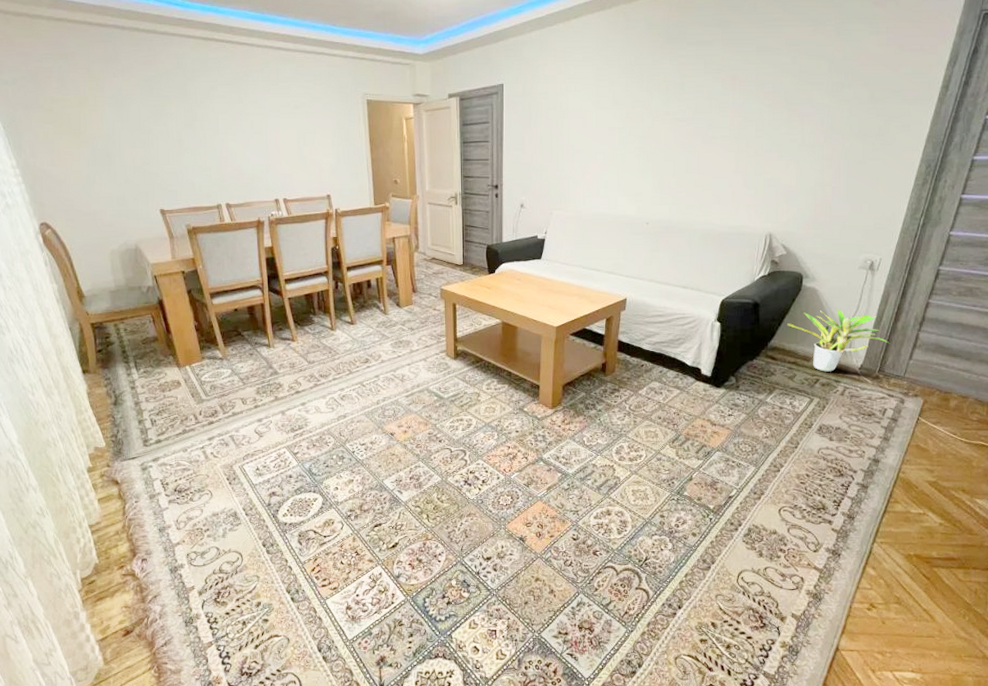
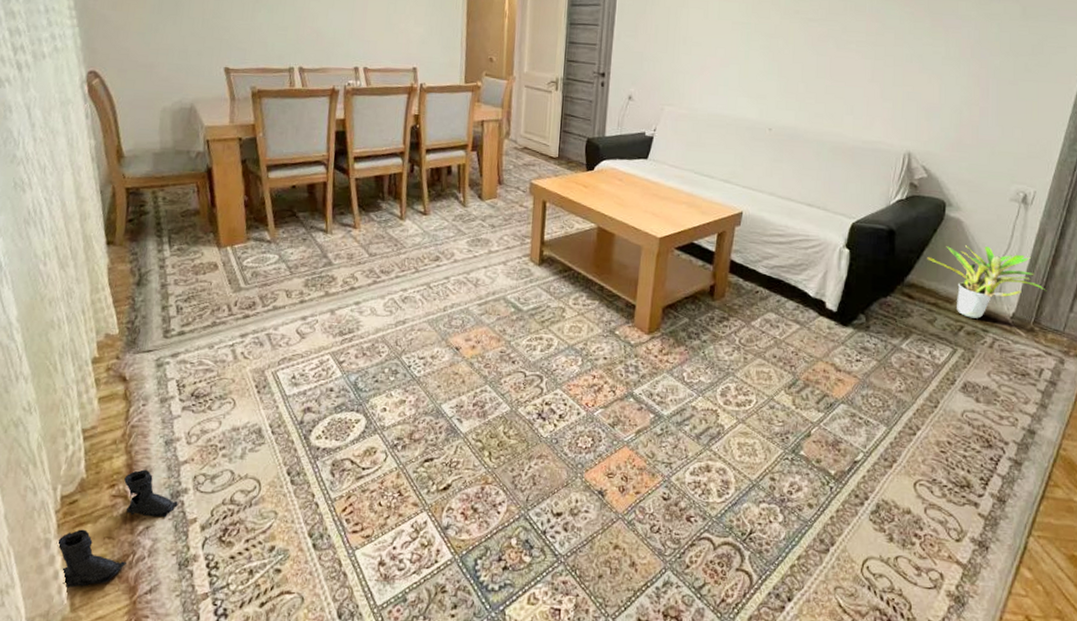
boots: none [83,552,177,648] -> present [56,469,178,589]

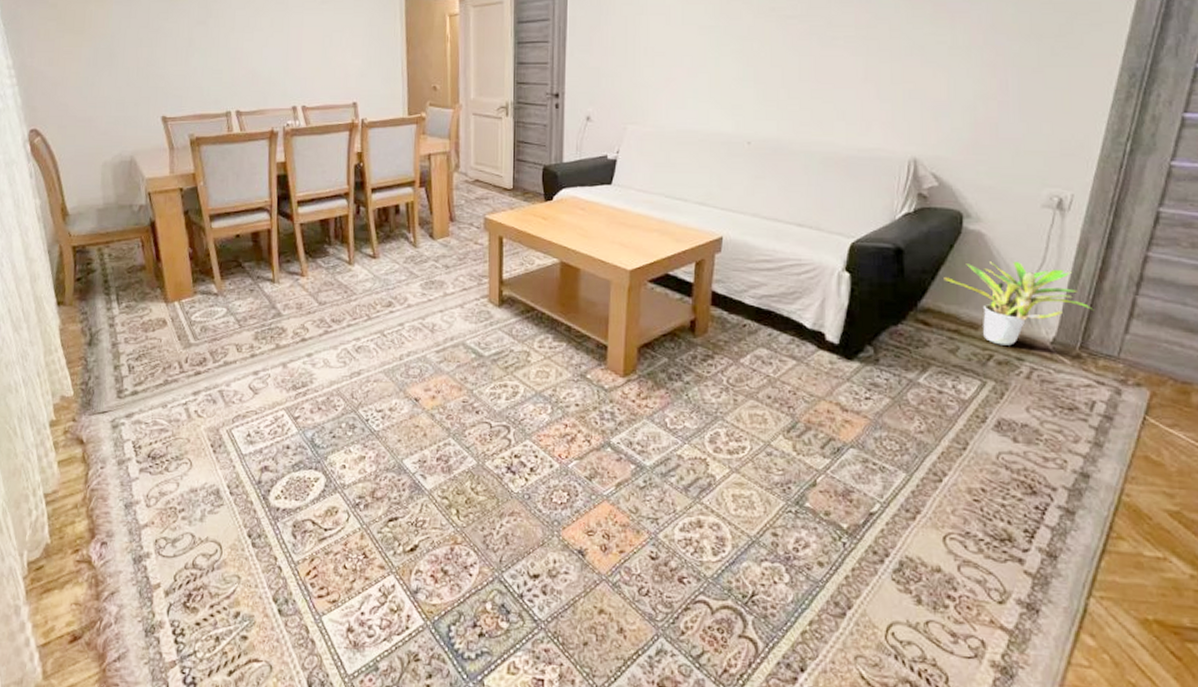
boots: present [56,469,178,589] -> none [26,534,141,656]

